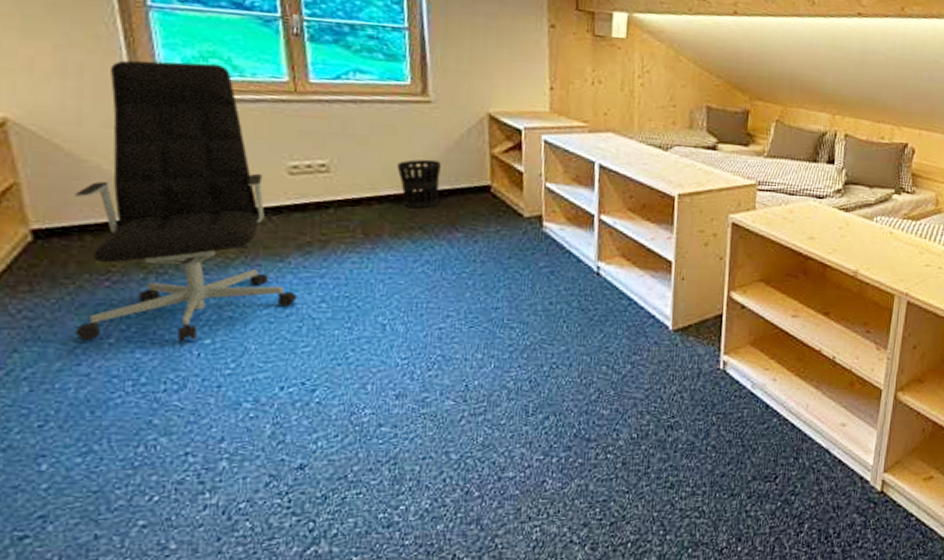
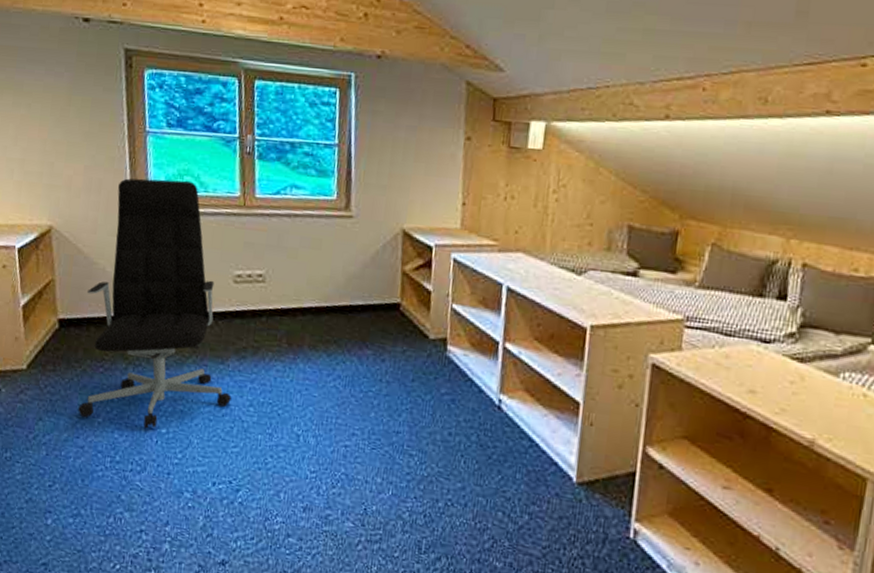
wastebasket: present [397,159,441,209] -> none [319,273,357,323]

